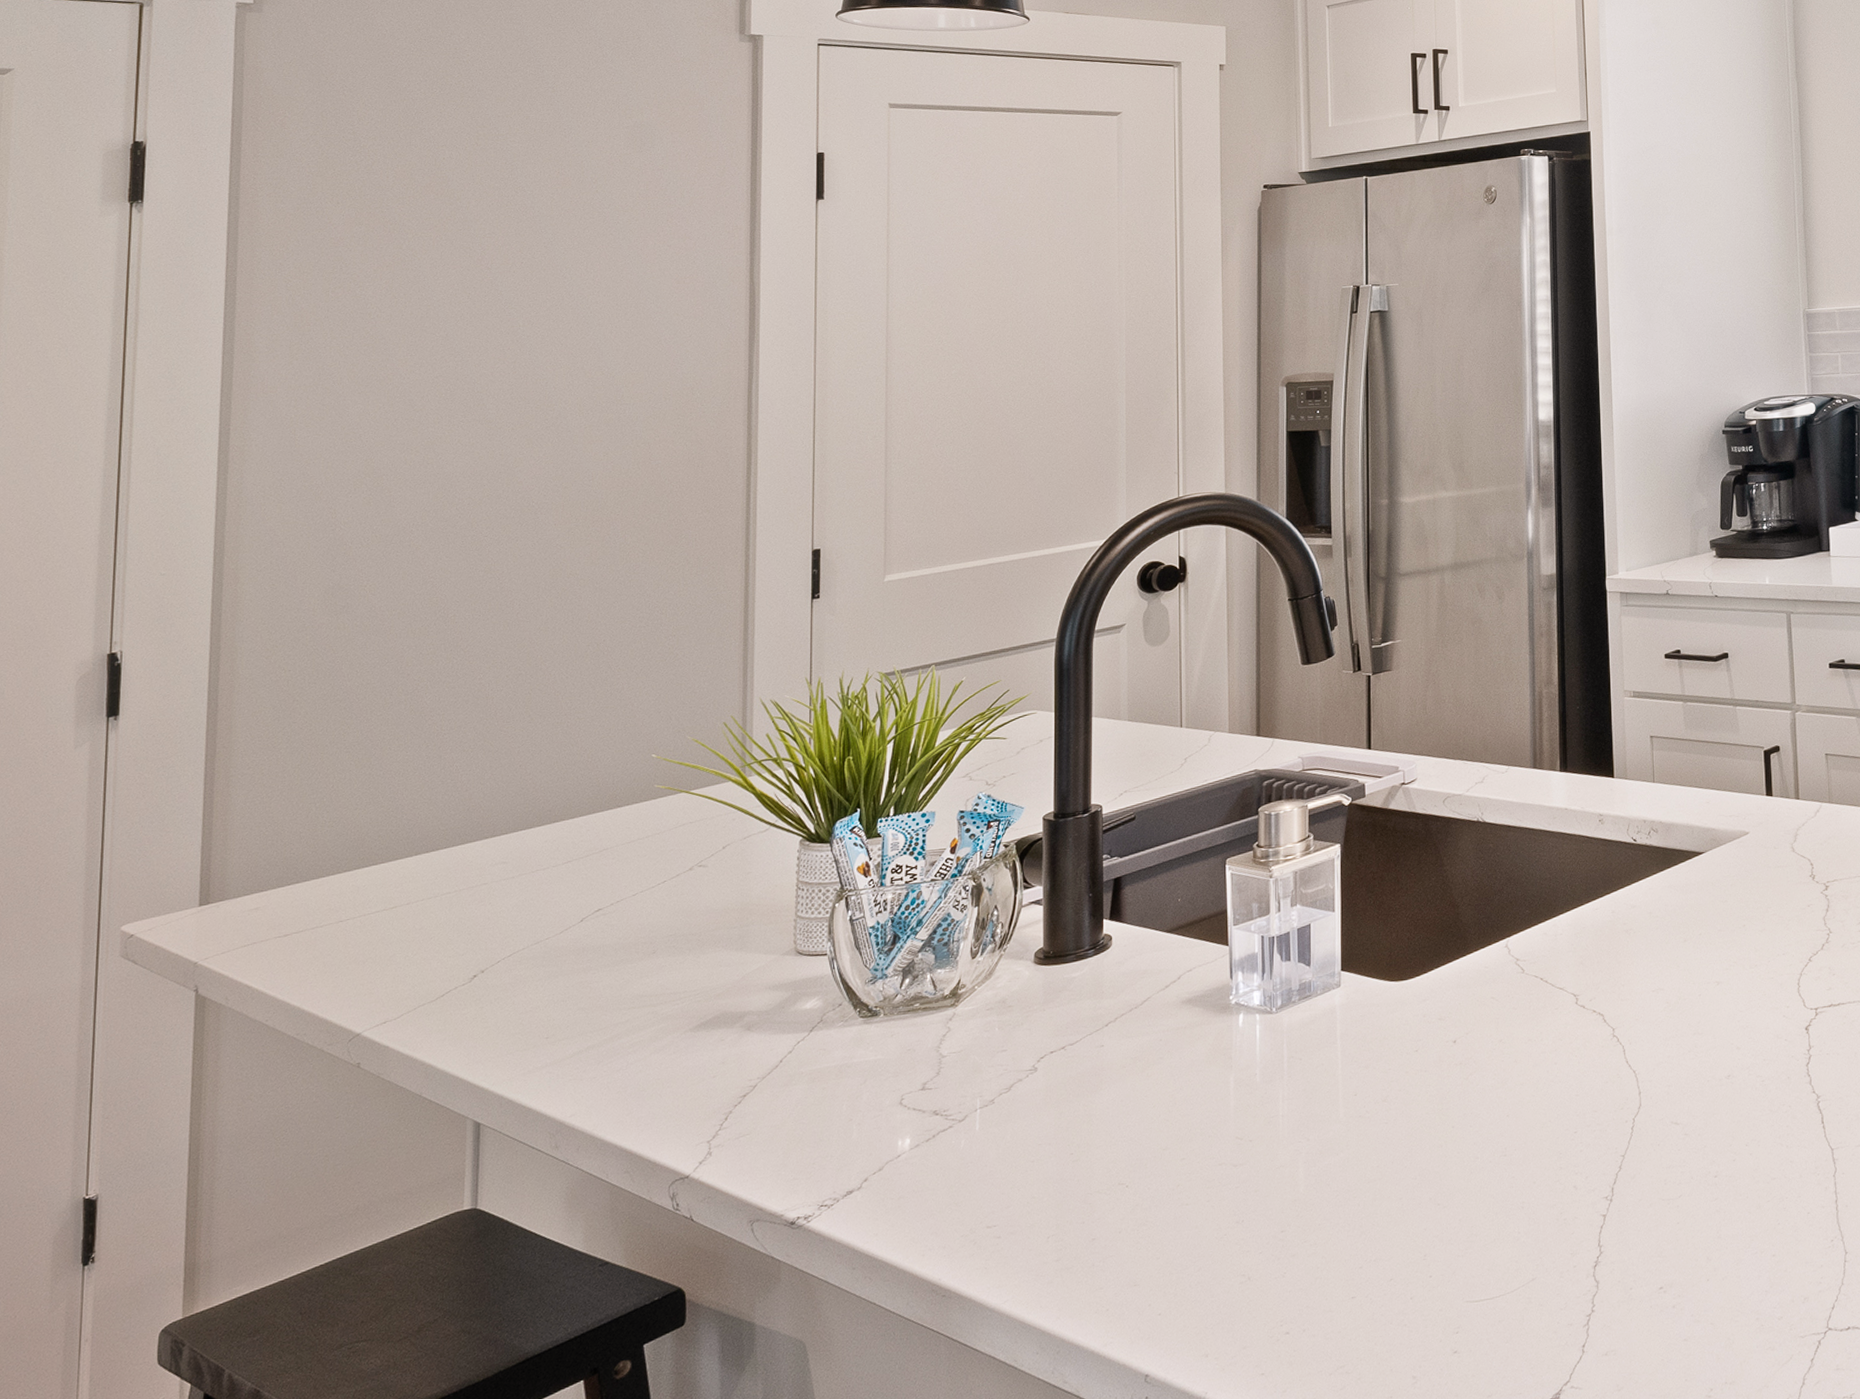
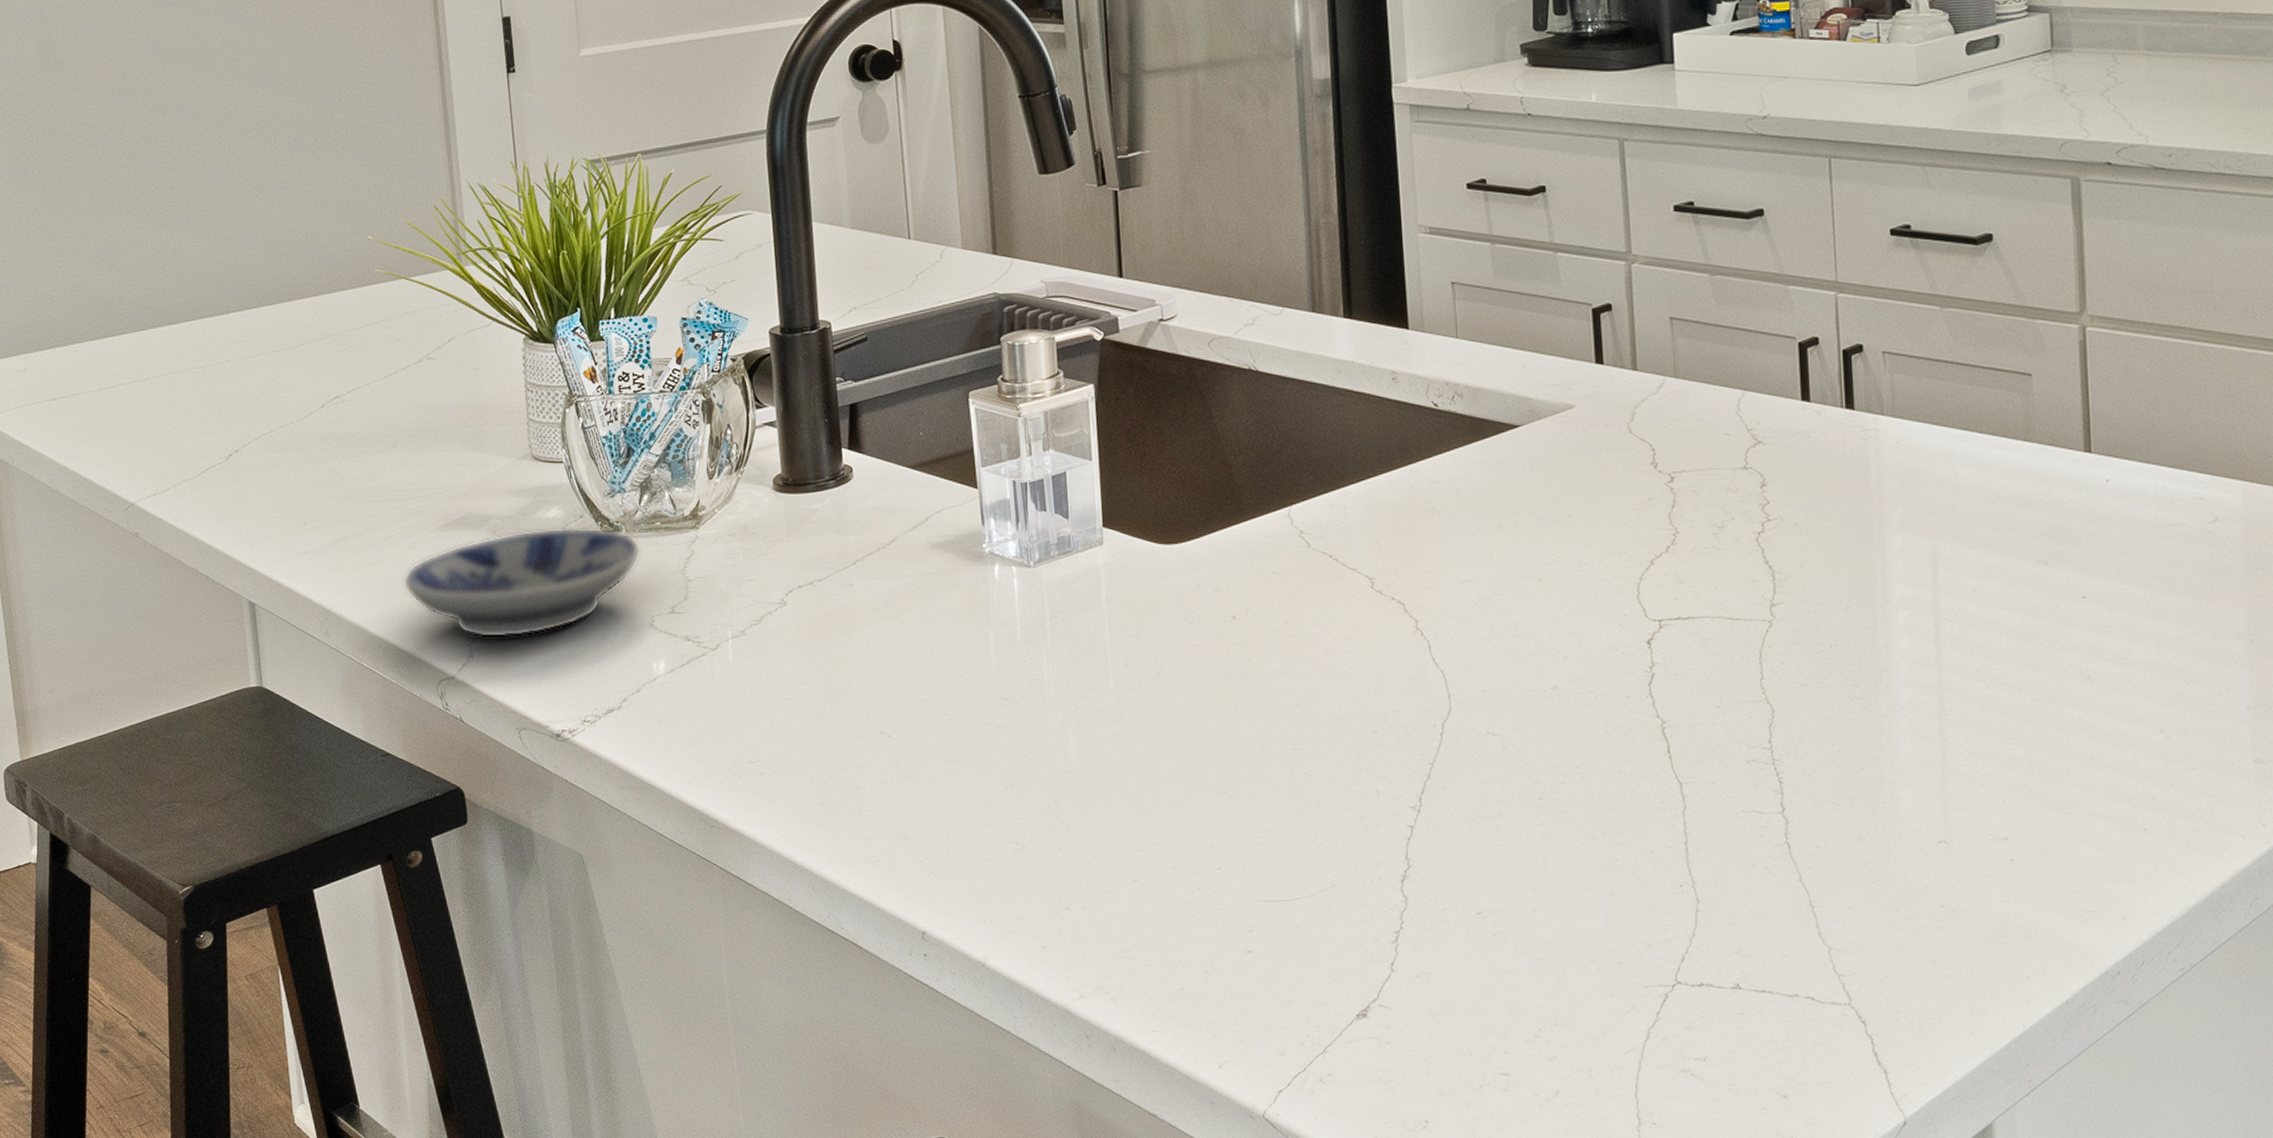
bowl: none [646,1014,897,1134] -> present [403,528,641,638]

